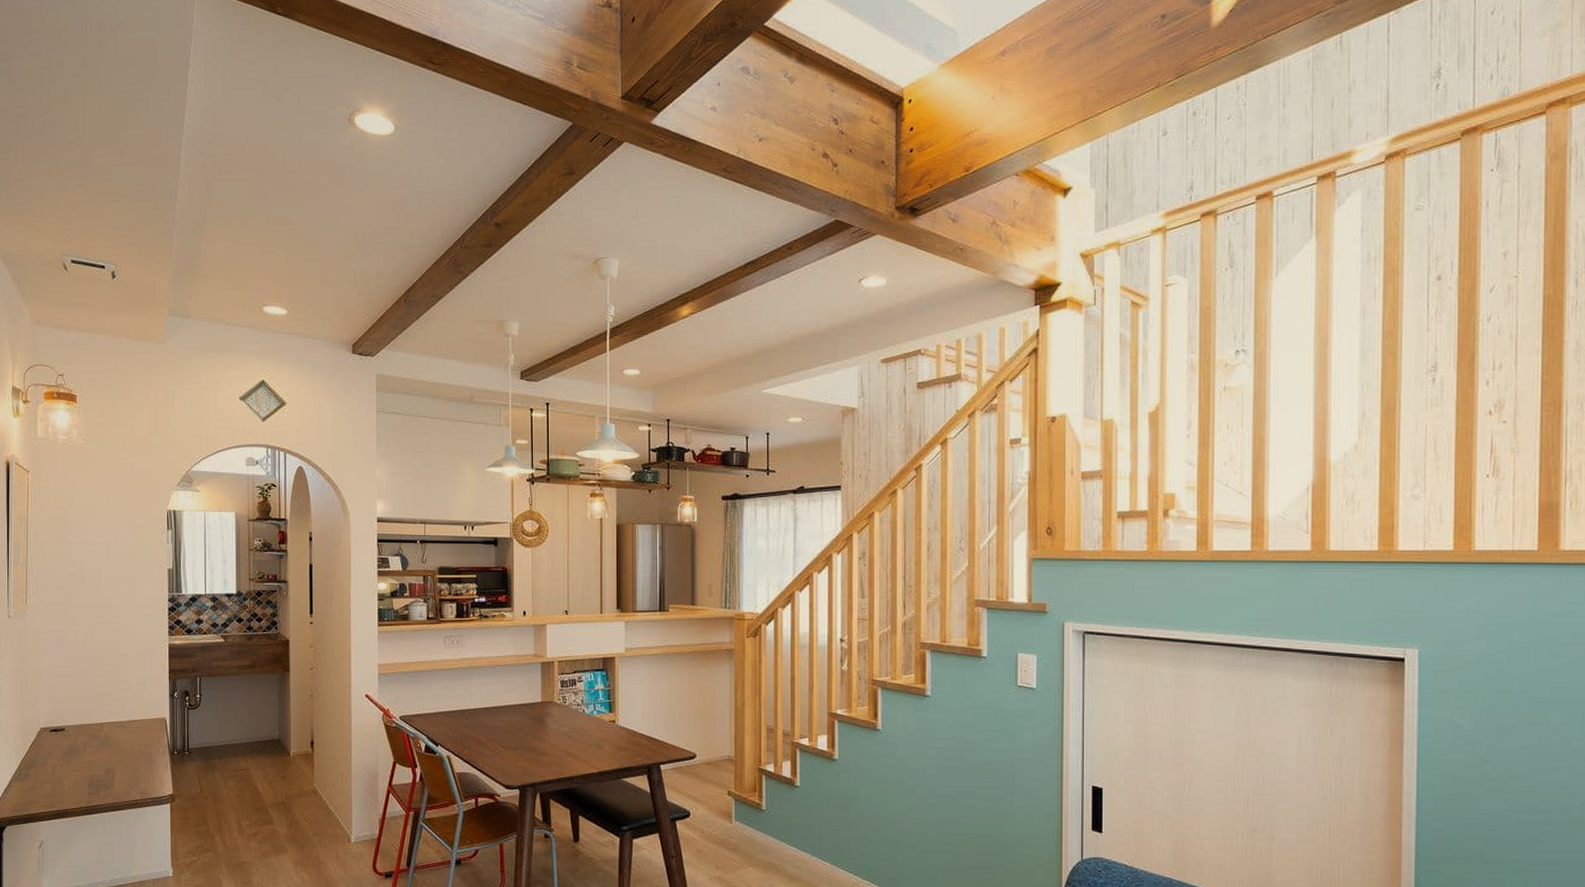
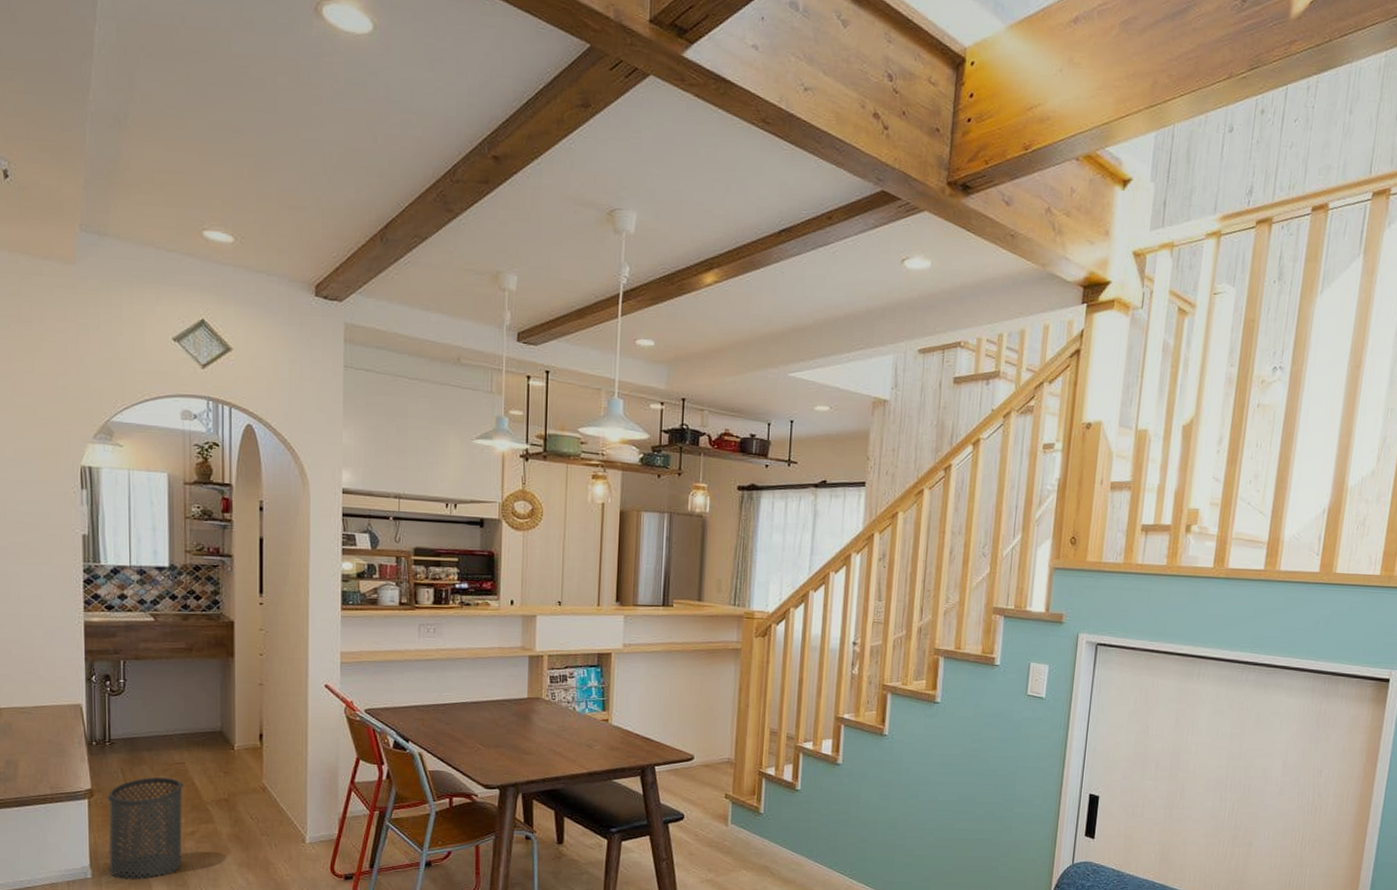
trash can: none [186,782,249,878] -> present [107,776,184,880]

